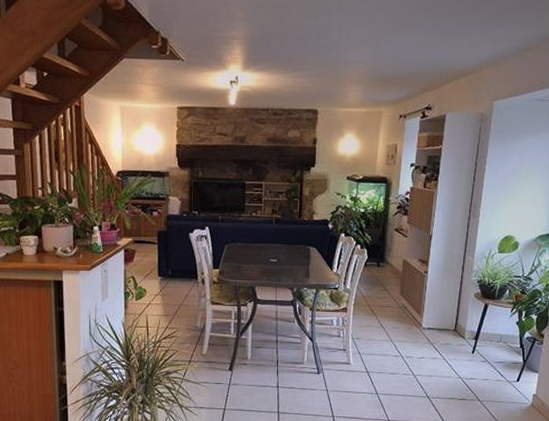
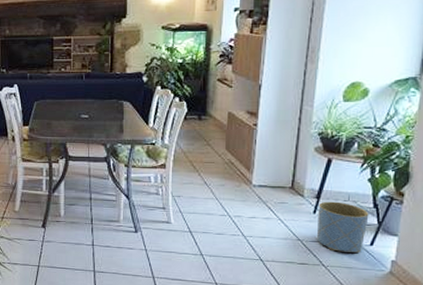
planter: none [474,342,517,388] -> present [316,201,369,253]

